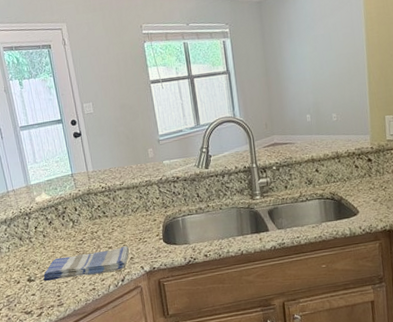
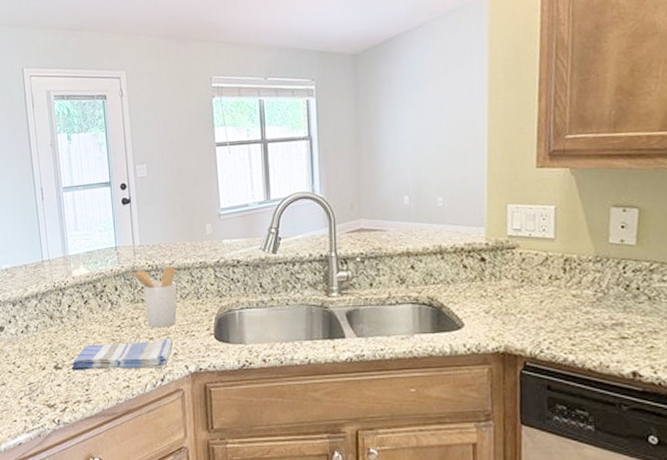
utensil holder: none [86,186,130,239] -> present [129,266,177,328]

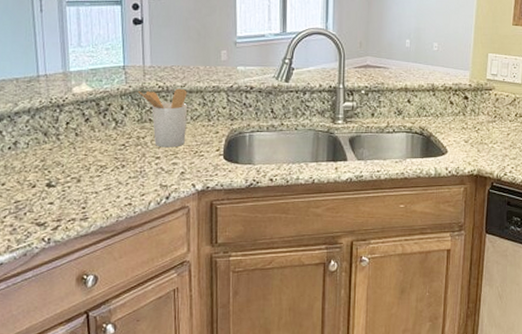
dish towel: present [72,338,173,371] -> none [67,158,180,189]

